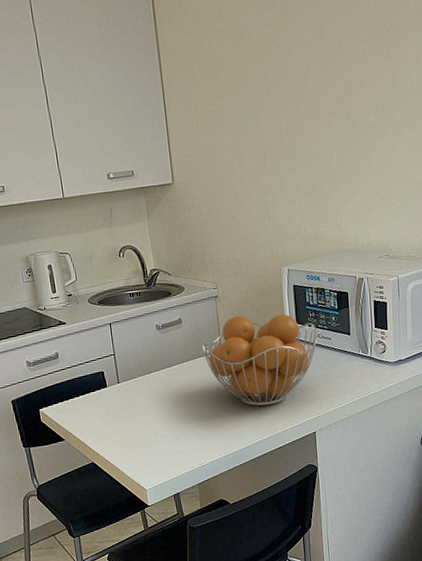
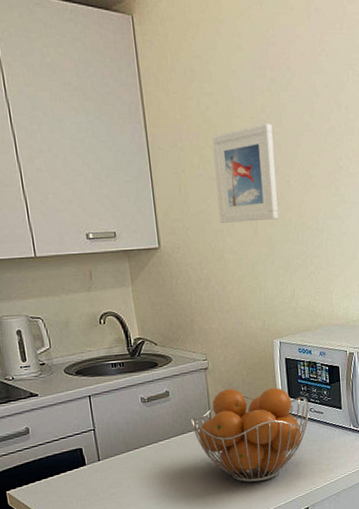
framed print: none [222,54,288,156] -> present [211,124,279,223]

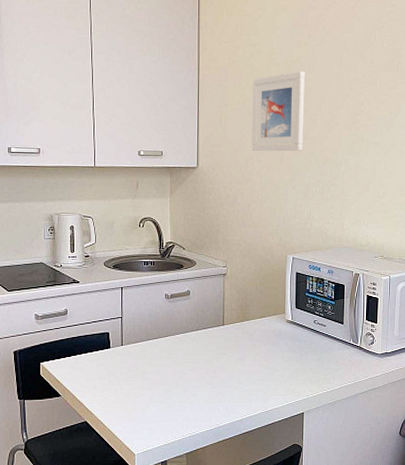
fruit basket: present [188,387,310,483] -> none [204,294,314,383]

